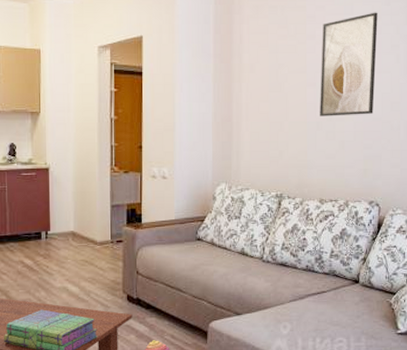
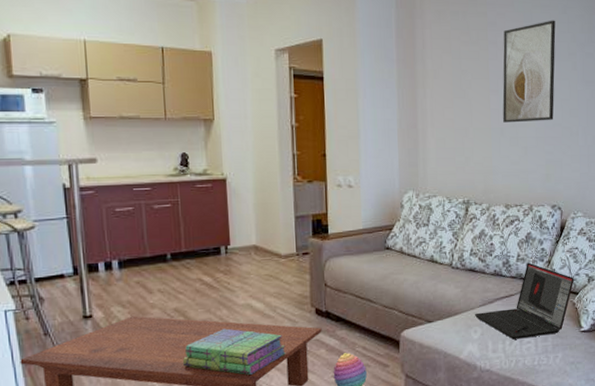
laptop: none [285,259,391,338] -> present [475,262,574,340]

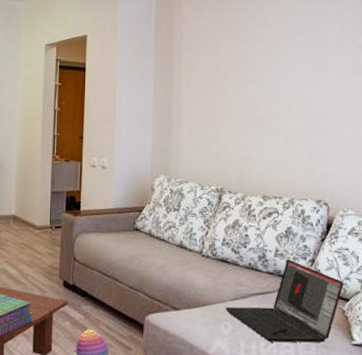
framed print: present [502,20,556,123] -> none [261,12,322,113]

